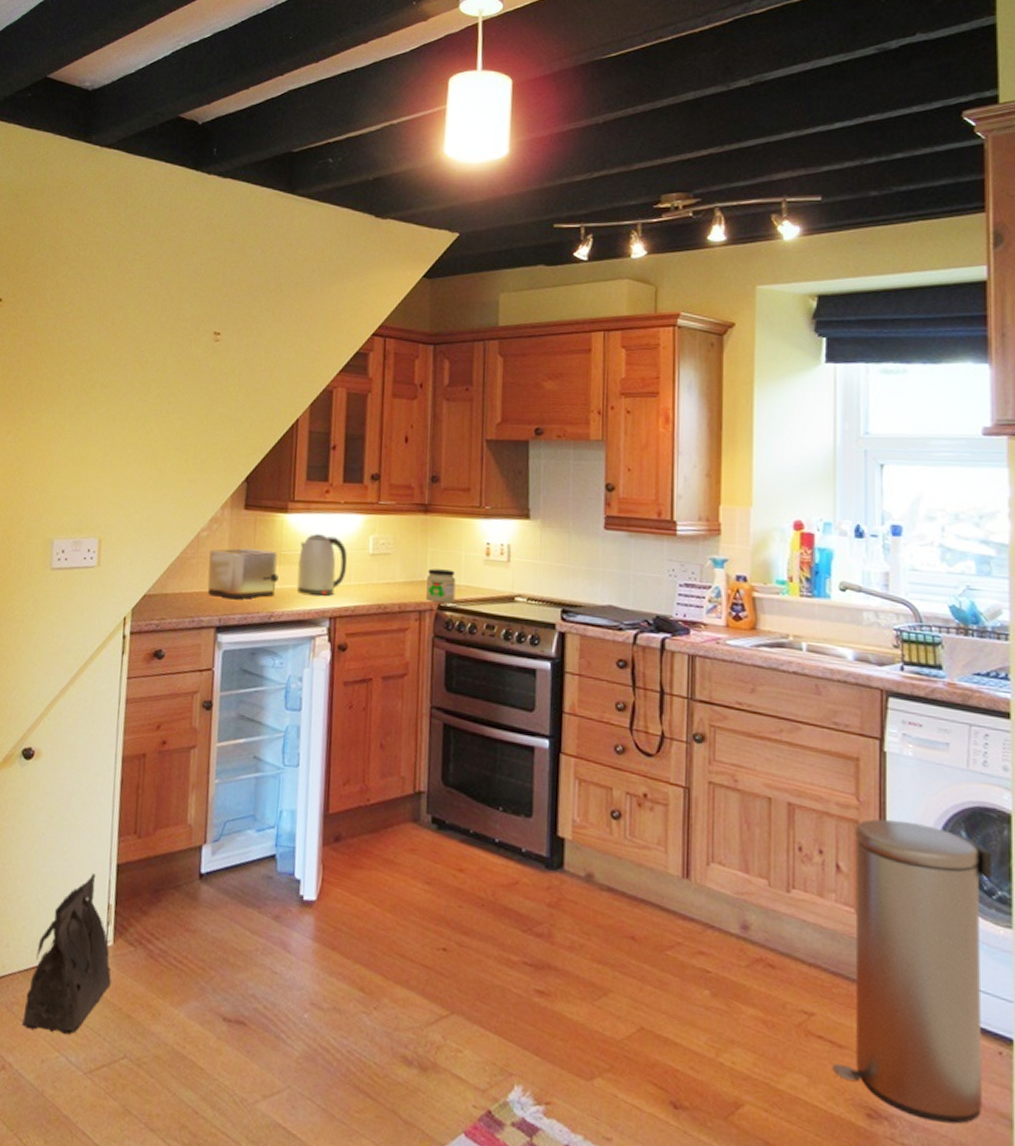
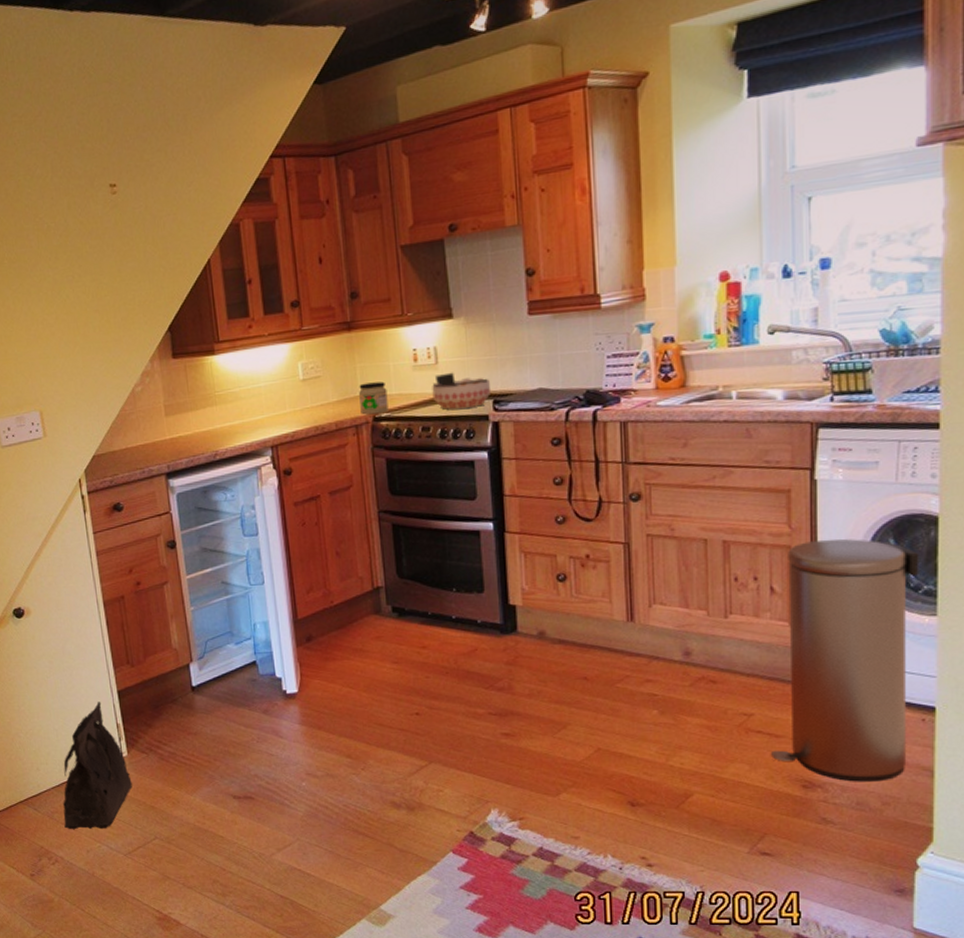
toaster: present [207,547,278,600] -> none [146,393,217,446]
kettle: present [296,534,347,596] -> none [232,369,280,430]
bowl: none [501,573,561,613] -> present [432,372,492,410]

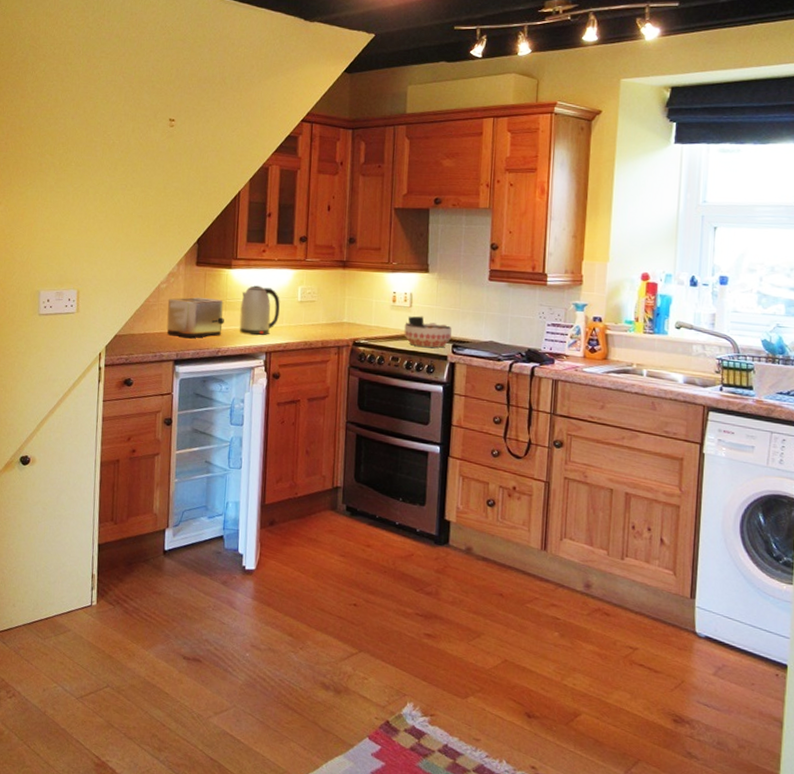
shopping bag: present [63,702,133,830] -> none [27,551,96,671]
toaster: none [146,393,217,446] -> present [166,297,224,339]
kettle: none [232,369,280,430] -> present [239,285,280,335]
jar: present [358,381,389,415] -> none [344,313,368,341]
pedal bin: present [770,538,919,782] -> none [648,504,782,726]

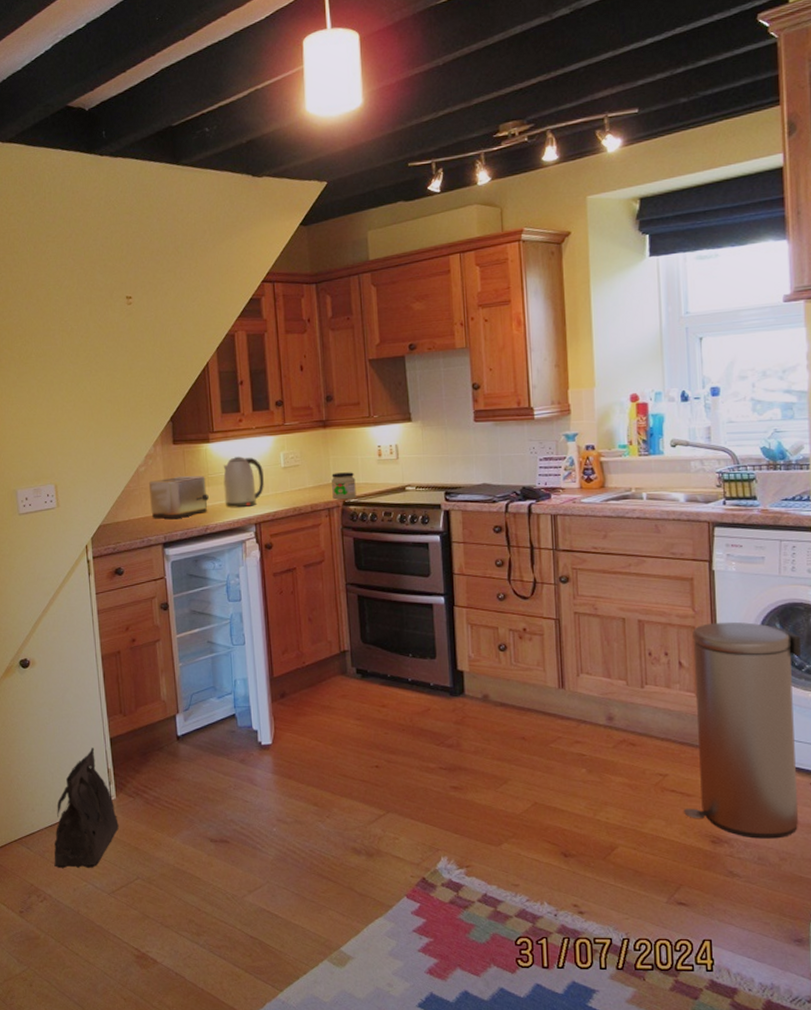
shopping bag: none [27,551,96,671] -> present [54,748,119,869]
jar: none [344,313,368,341] -> present [330,472,356,500]
bowl: present [404,316,453,348] -> none [393,466,444,499]
pedal bin: none [648,504,782,726] -> present [683,621,802,839]

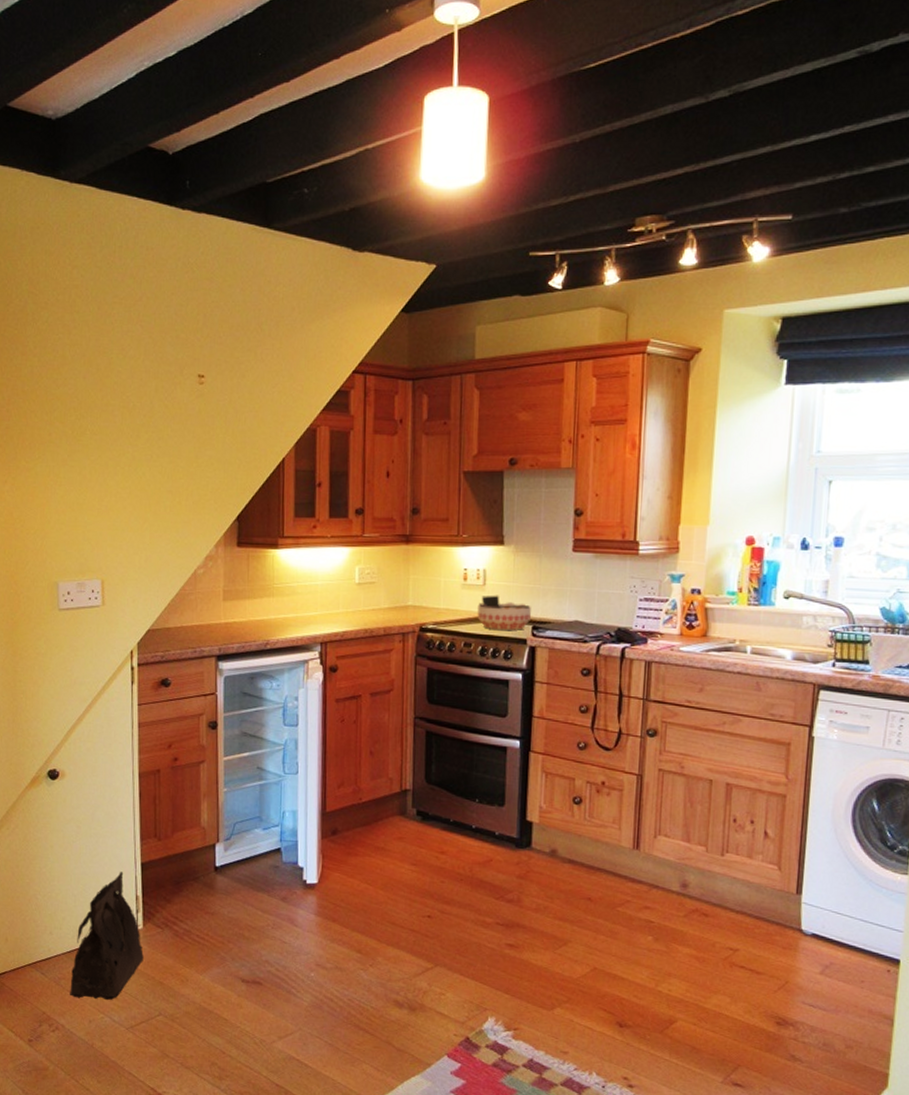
toaster: present [148,475,209,519] -> none [206,582,272,631]
kettle: present [223,457,264,508] -> none [289,567,335,624]
jar: present [330,472,356,500] -> none [408,594,436,625]
bowl: none [393,466,444,499] -> present [477,595,532,631]
pedal bin: present [683,621,802,839] -> none [750,792,898,1025]

